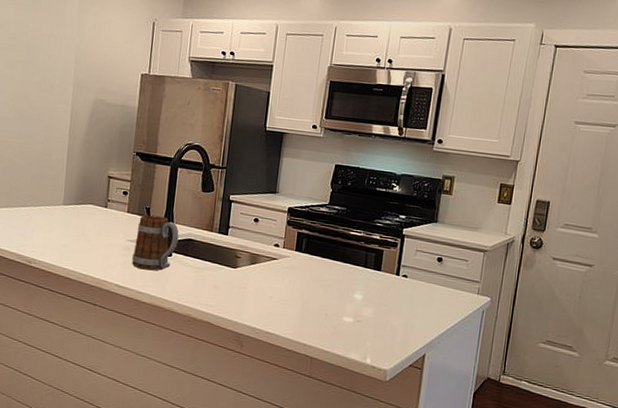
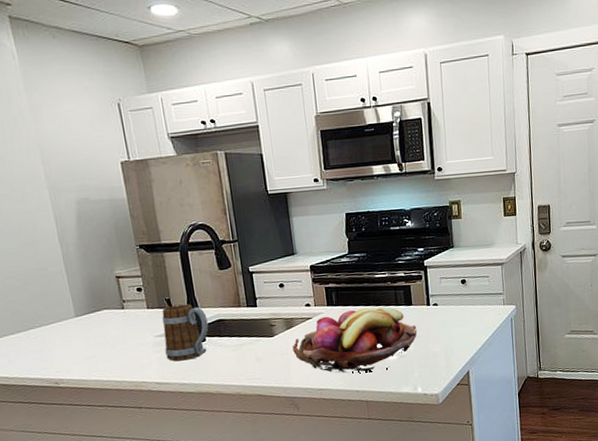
fruit basket: none [251,260,380,330] -> present [292,306,418,373]

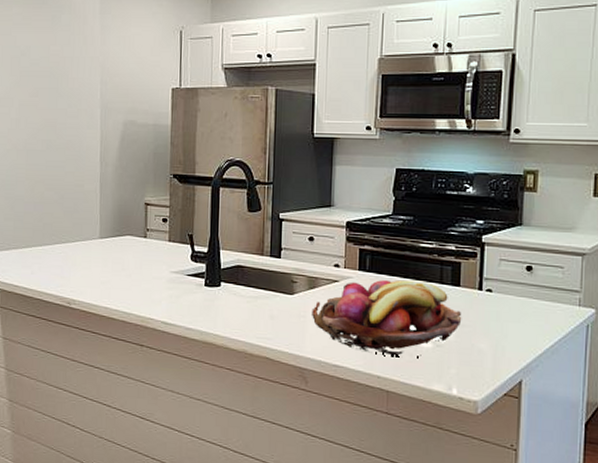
mug: present [162,304,209,362] -> none [177,242,227,304]

